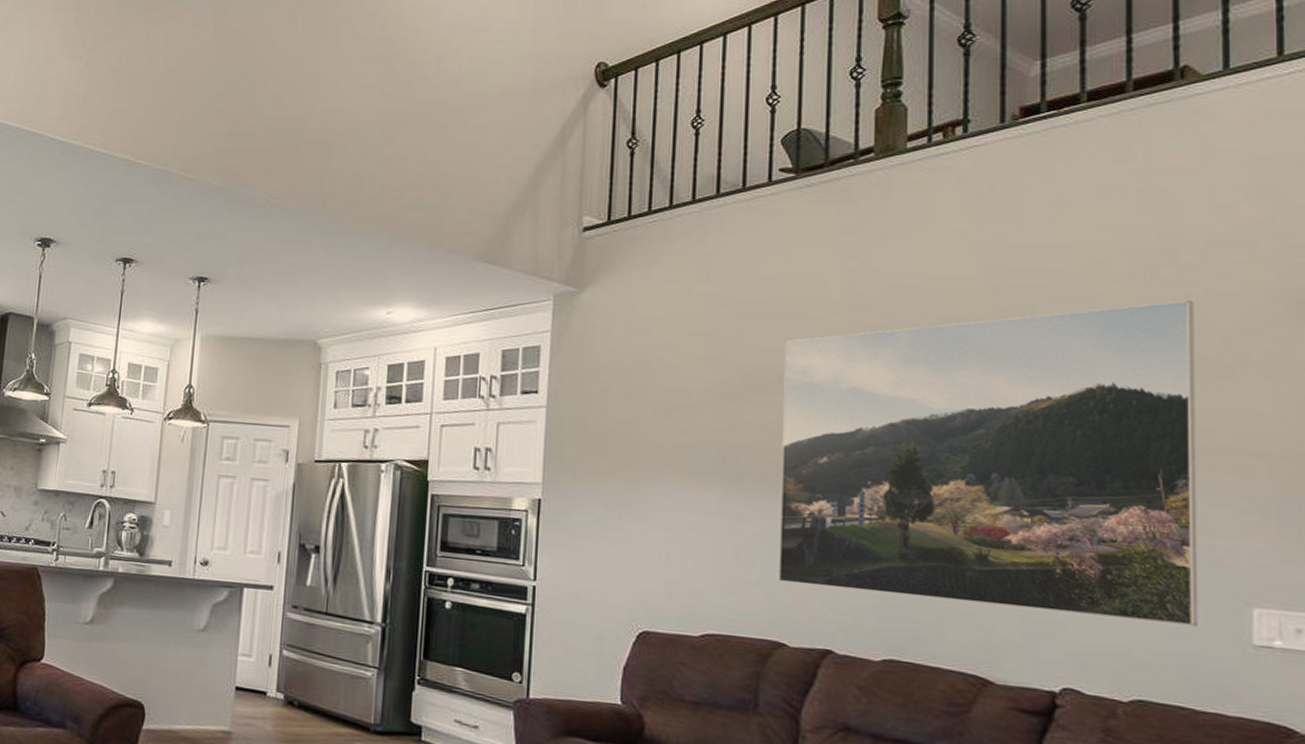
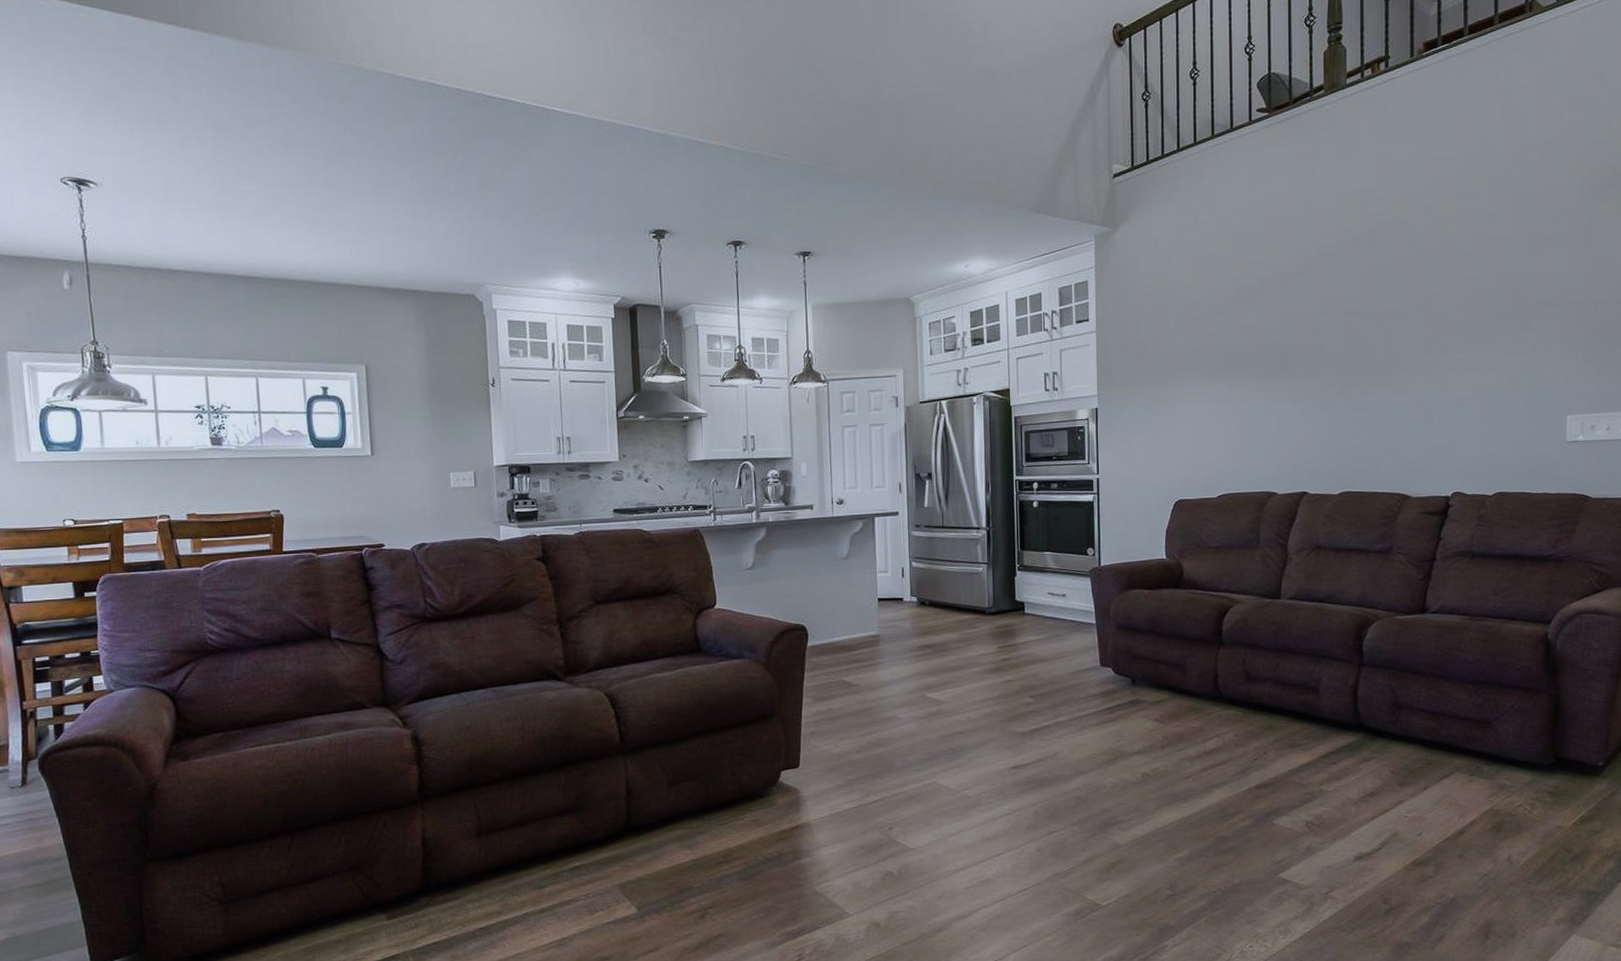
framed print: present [777,300,1198,627] -> none [1266,191,1536,446]

